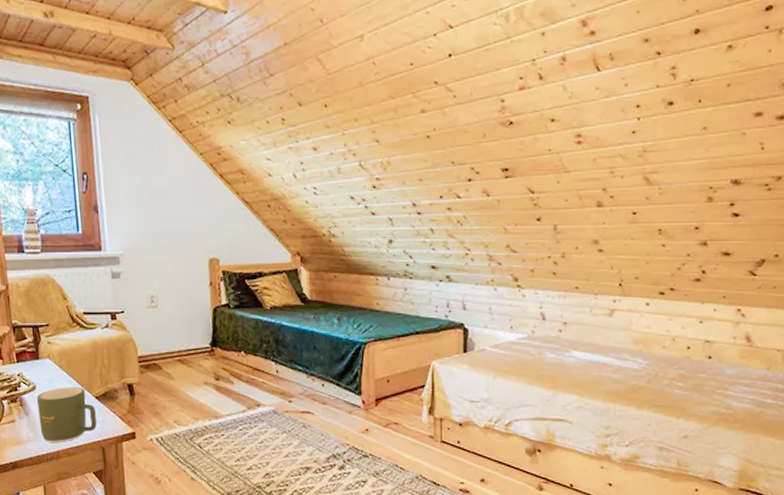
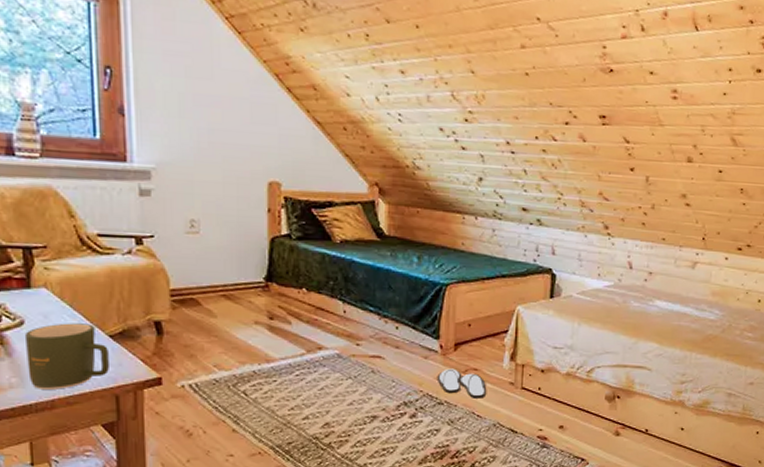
slippers: none [362,423,407,452] -> present [438,368,486,398]

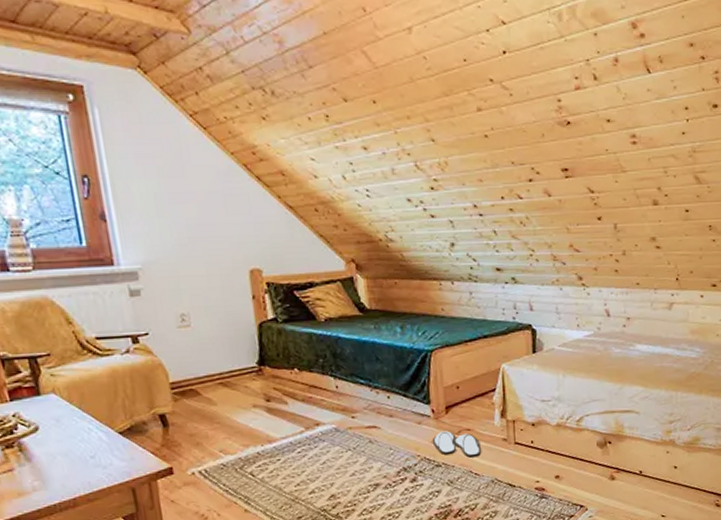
mug: present [26,323,109,389] -> none [41,423,123,490]

